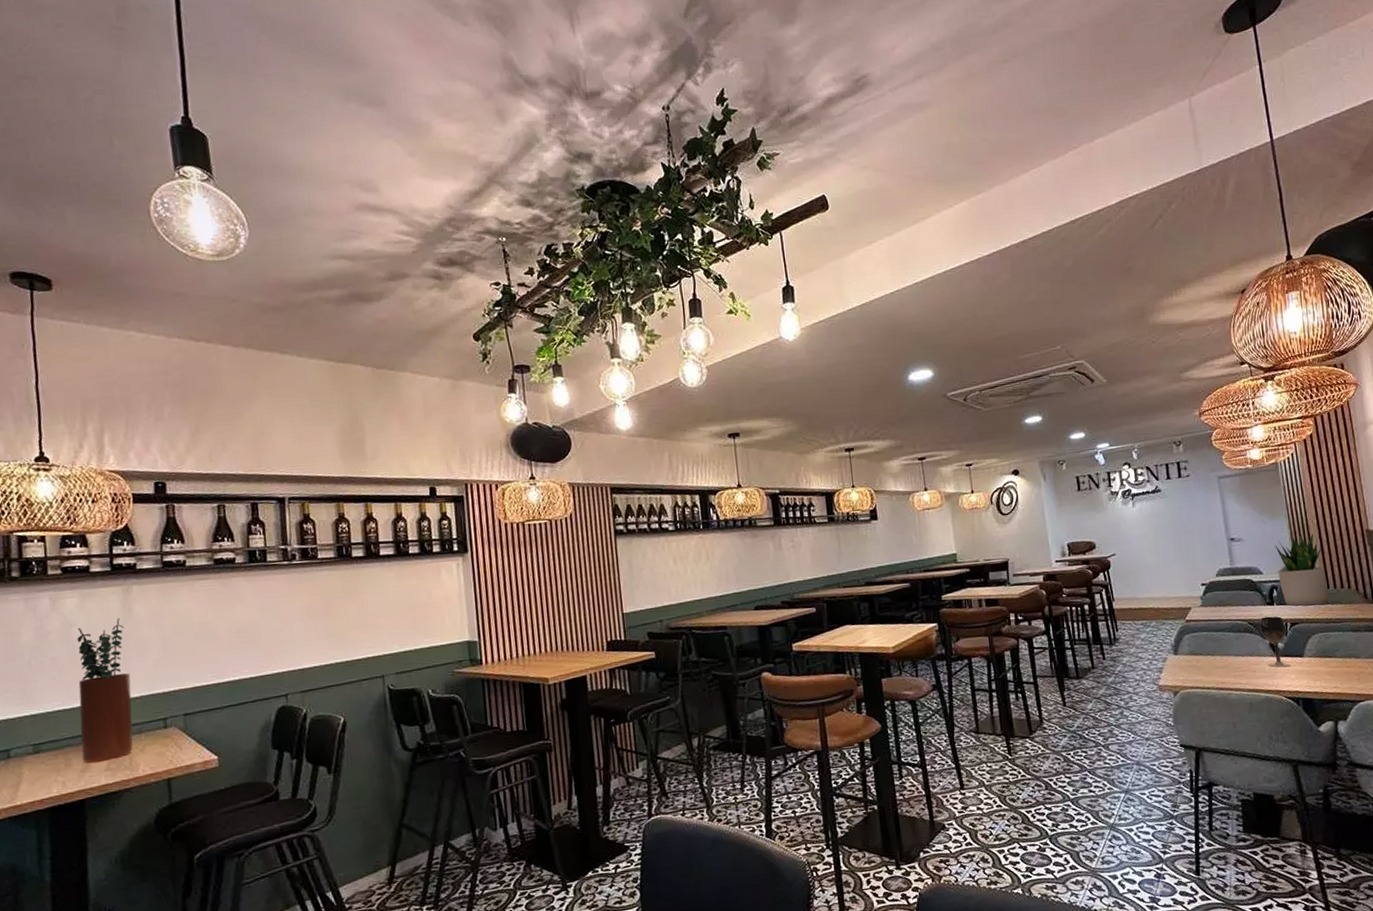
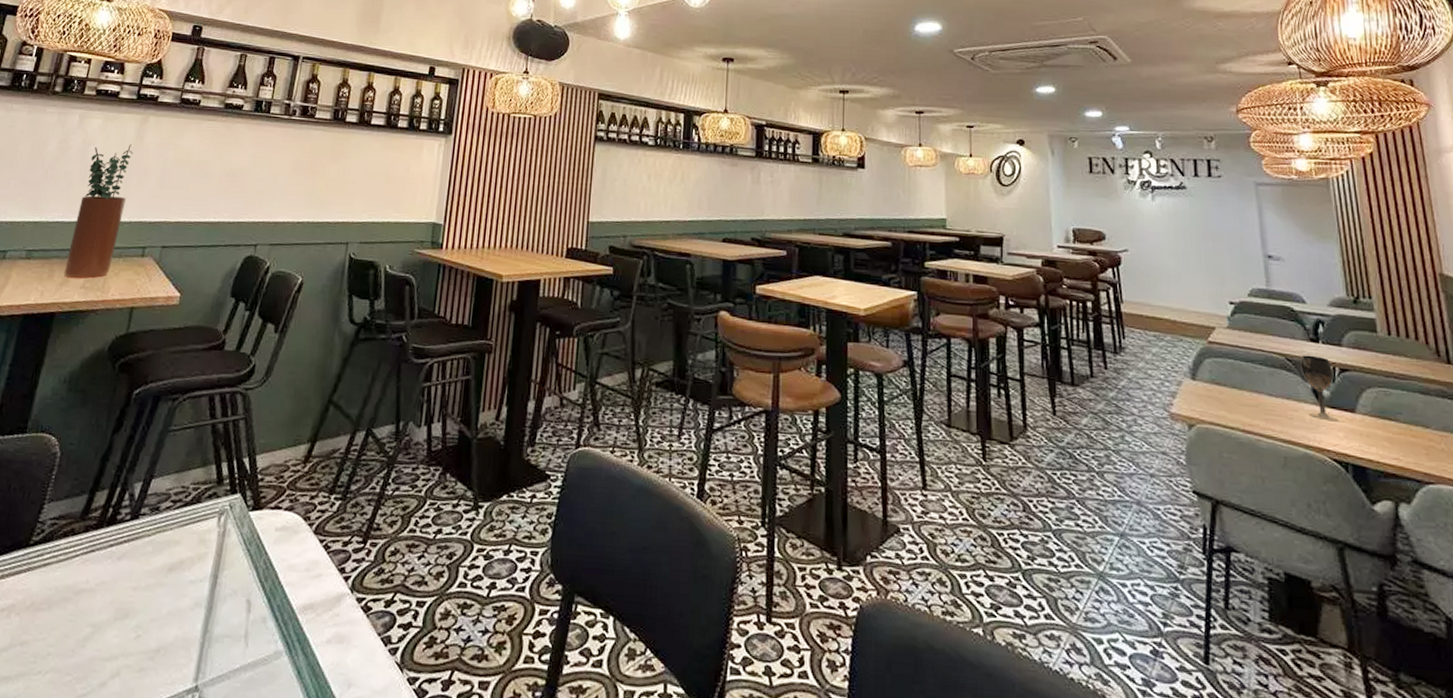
planter: present [1274,533,1329,606] -> none [1322,264,1390,353]

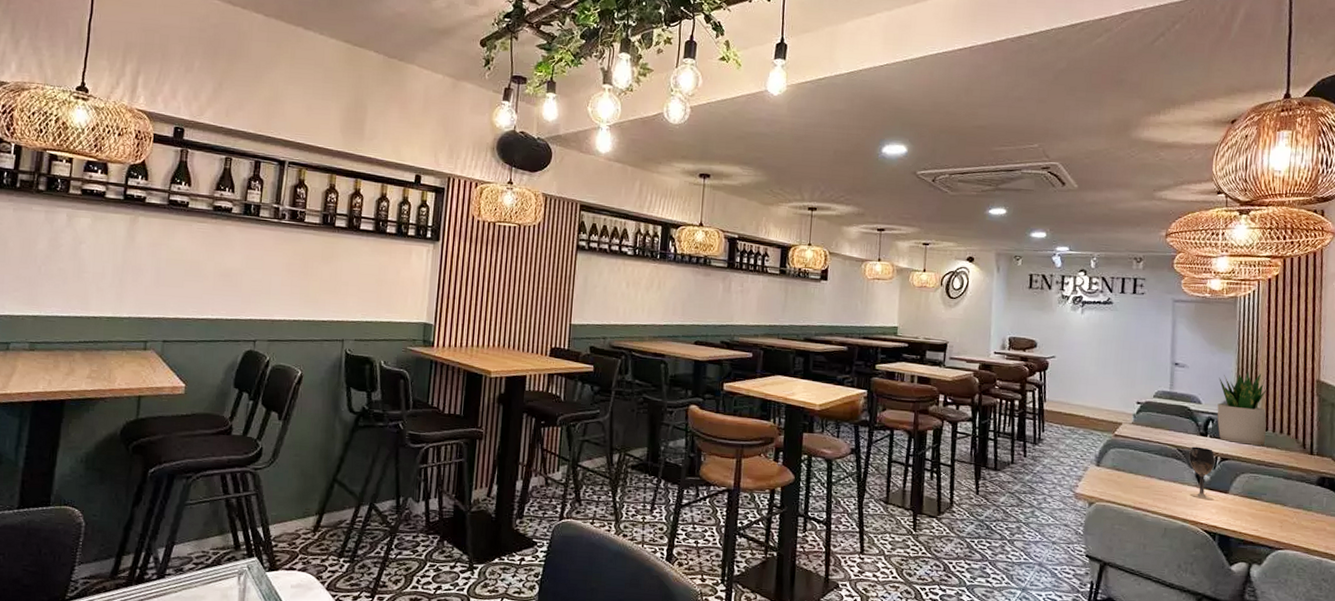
vase: present [64,143,133,279] -> none [69,243,125,369]
planter: none [1322,264,1390,353] -> present [1217,371,1267,446]

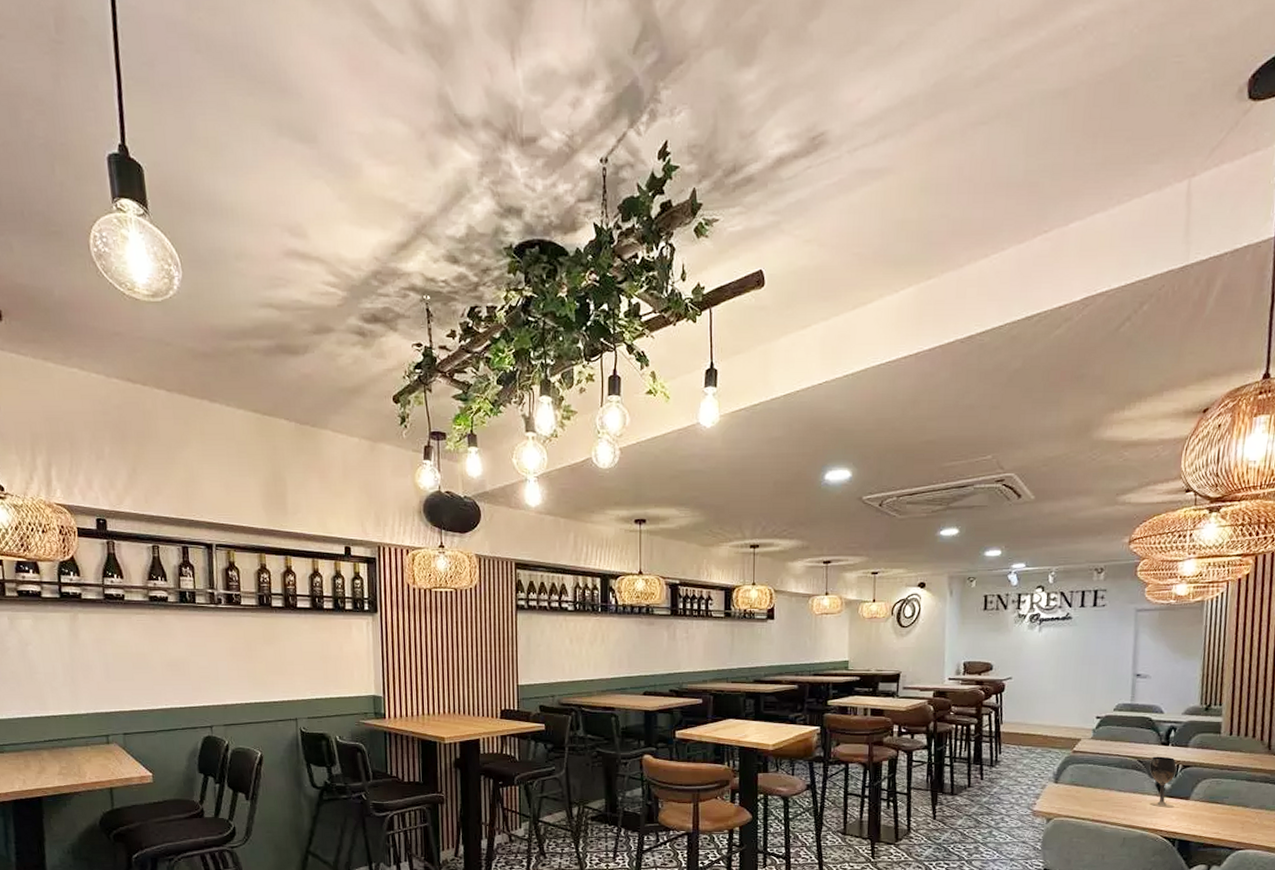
planter: present [1217,371,1267,446] -> none [1179,676,1233,750]

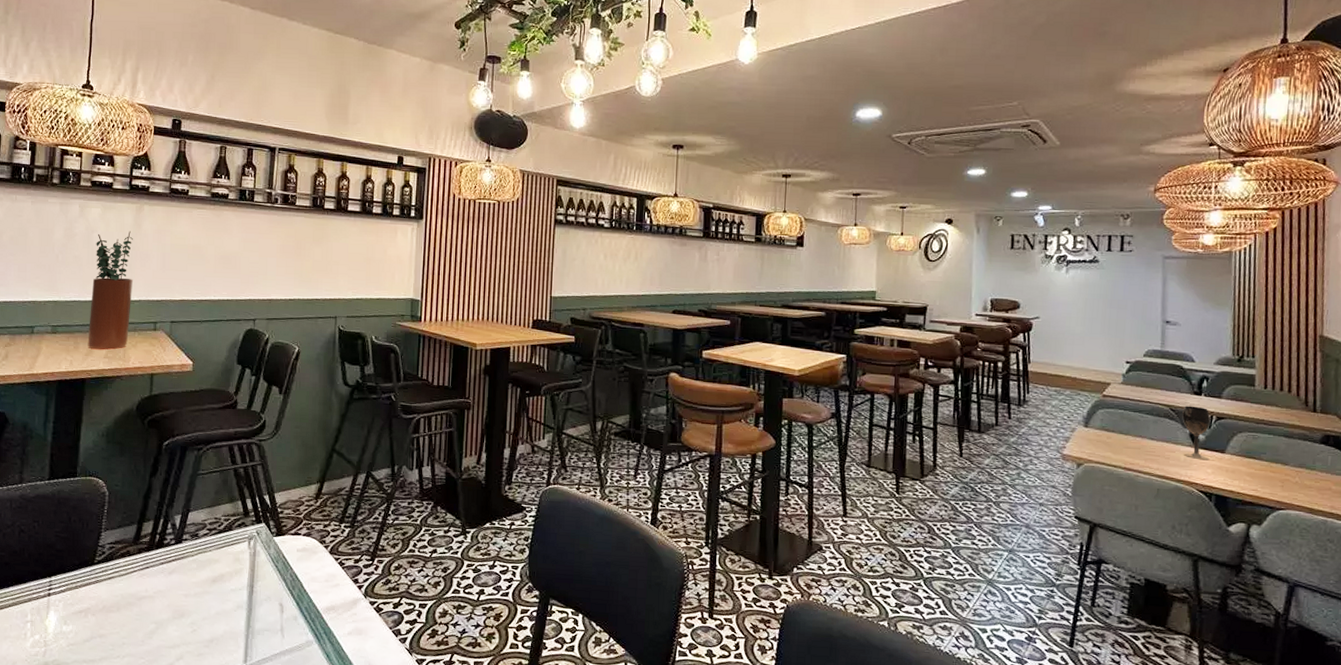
vase: none [32,641,81,767] -> present [87,230,134,350]

